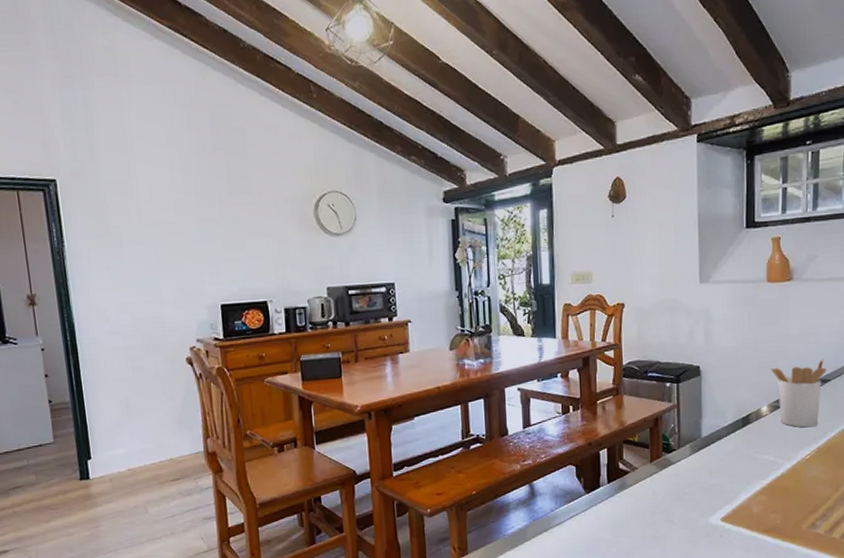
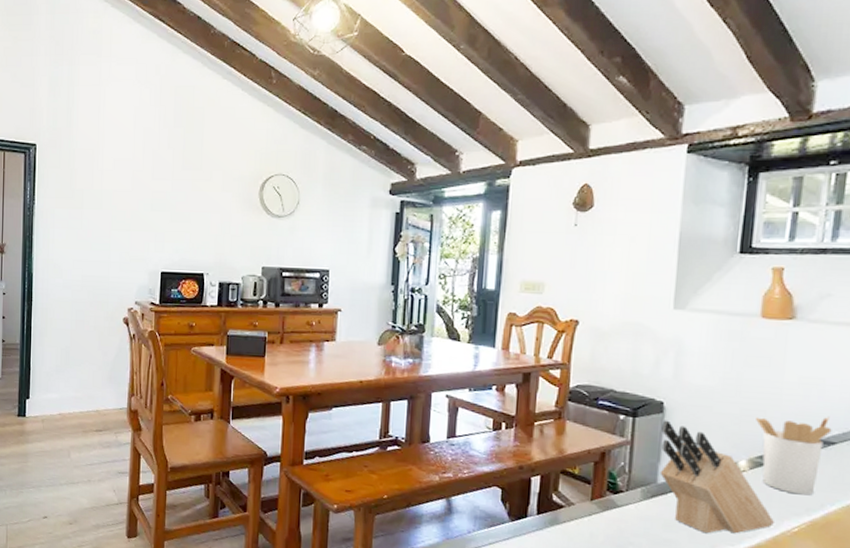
knife block: none [700,381,792,474] -> present [660,420,774,534]

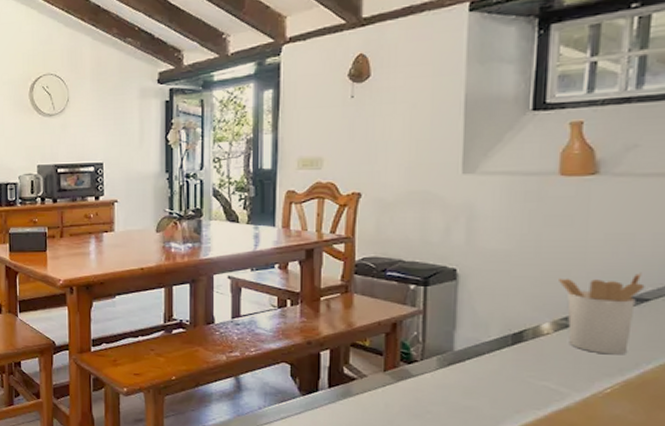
knife block: present [660,420,774,534] -> none [456,287,584,399]

